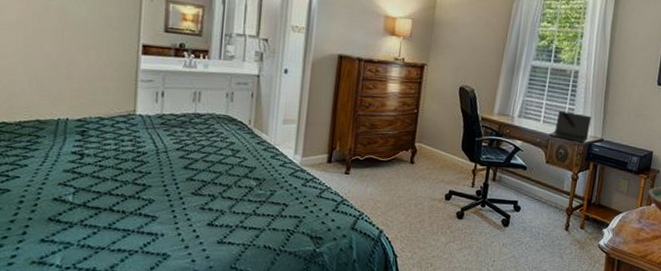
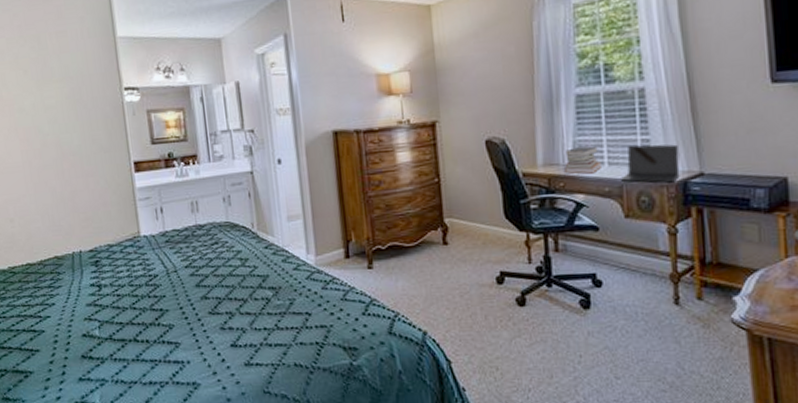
books: none [512,105,539,127] -> present [564,146,603,174]

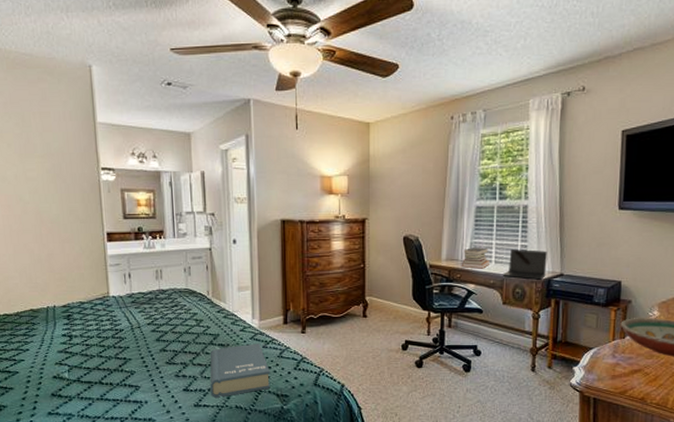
book: none [259,284,336,354] -> present [210,343,271,398]

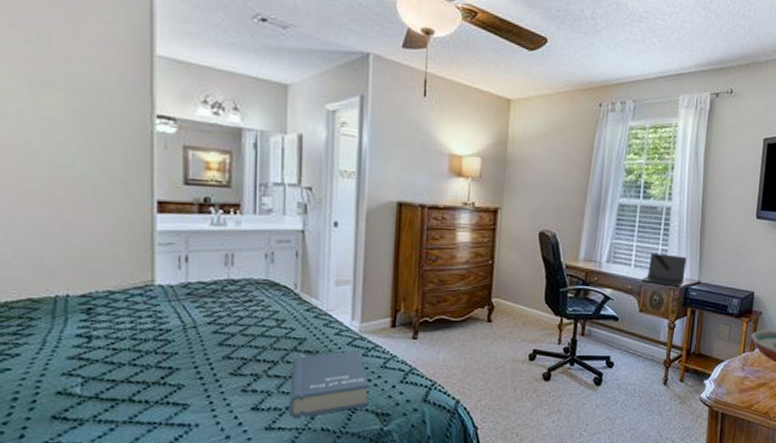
books: present [462,247,491,269] -> none [600,248,630,273]

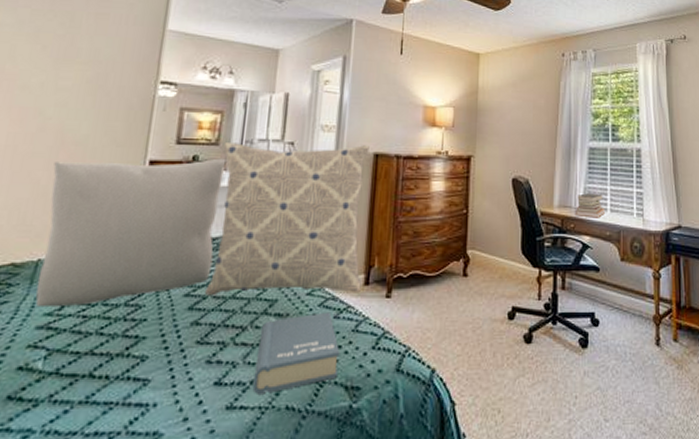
pillow: none [53,199,241,341] -> present [35,158,226,308]
pillow: none [232,184,392,335] -> present [204,141,370,296]
books: none [600,248,630,273] -> present [576,193,606,218]
laptop: present [642,252,687,287] -> none [620,195,664,232]

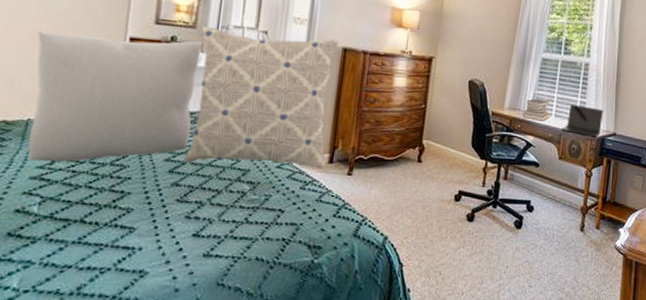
book: present [252,312,340,394] -> none [226,183,305,247]
laptop: none [620,195,664,232] -> present [561,104,603,138]

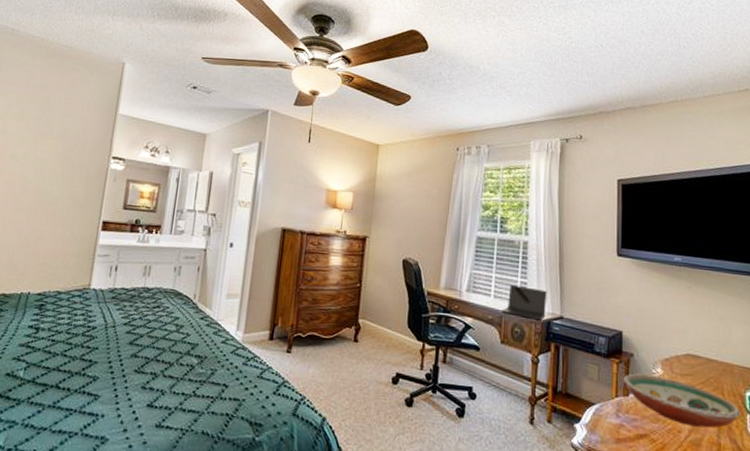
pillow: present [28,31,203,162] -> none [19,217,162,332]
pillow: present [183,25,339,170] -> none [141,209,278,347]
books: present [523,98,551,122] -> none [460,278,490,302]

